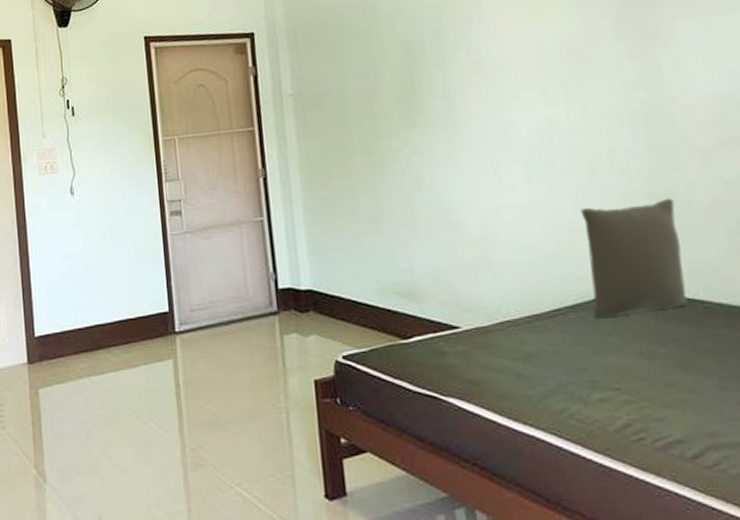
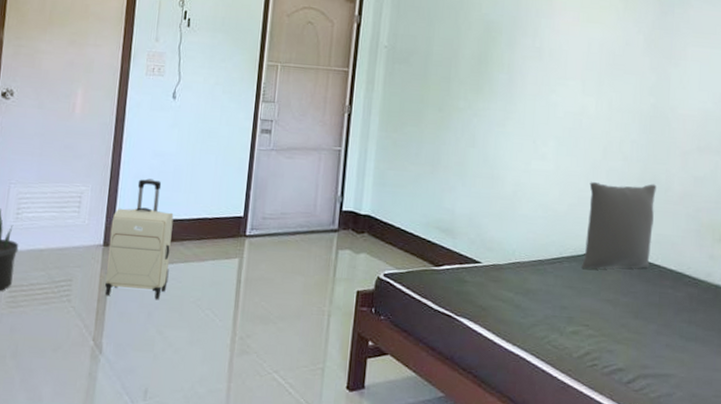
suitcase: none [31,284,101,418] -> present [105,178,174,300]

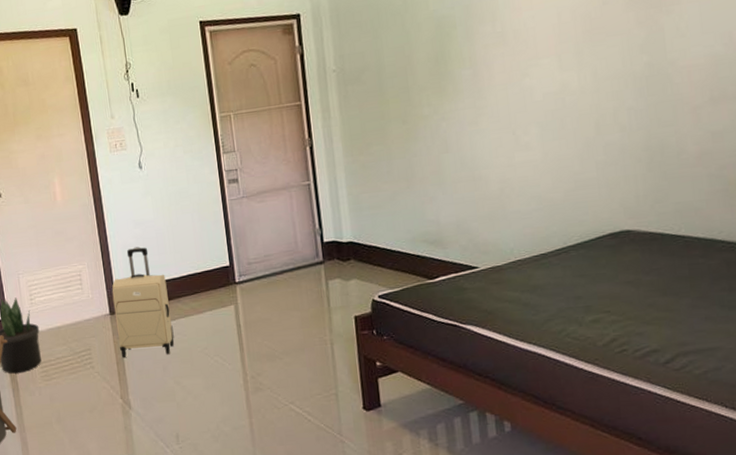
pillow: present [582,182,657,270] -> none [585,149,672,254]

